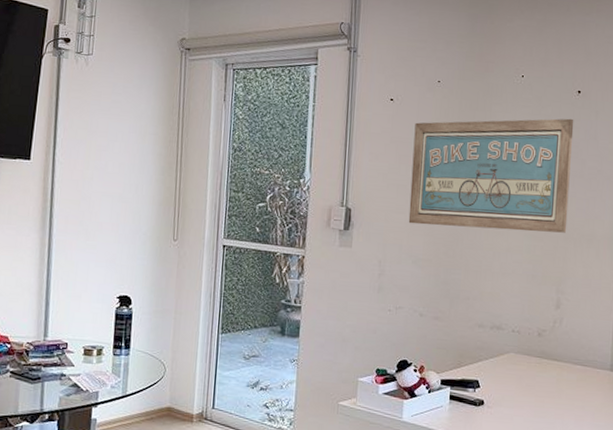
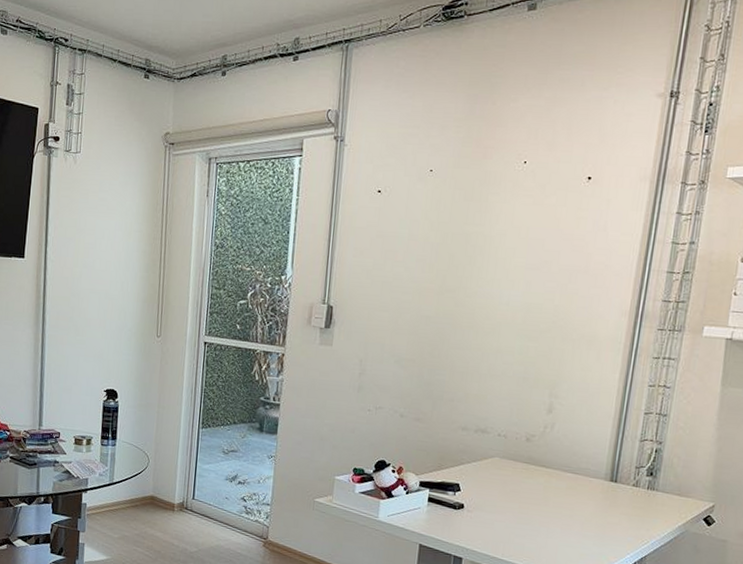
wall art: present [408,118,574,233] -> none [392,208,582,333]

